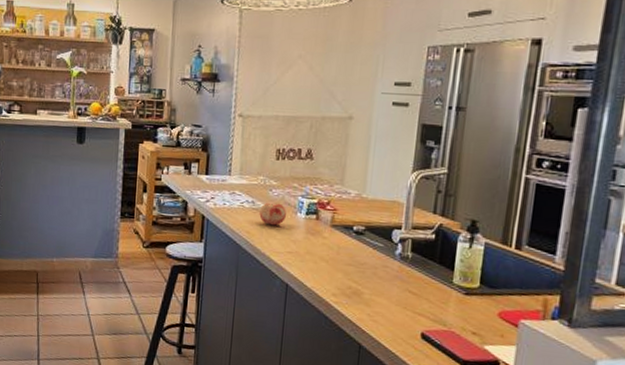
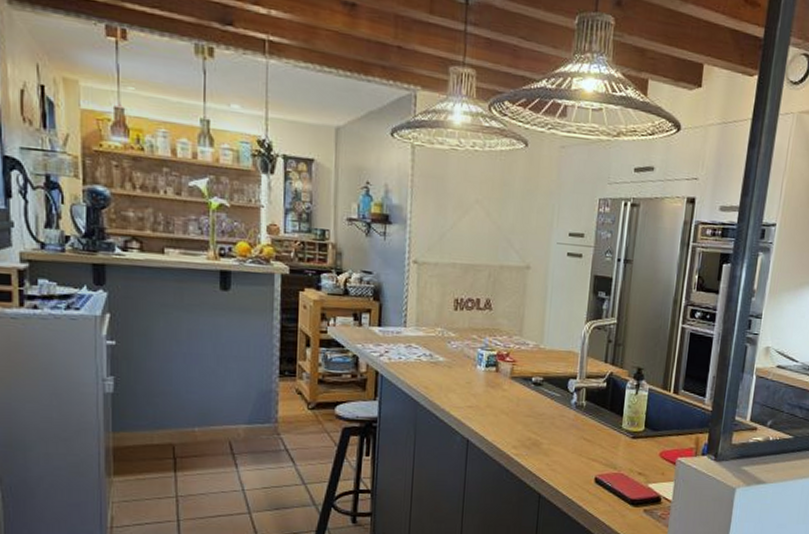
fruit: present [259,203,286,226] -> none [438,356,466,380]

